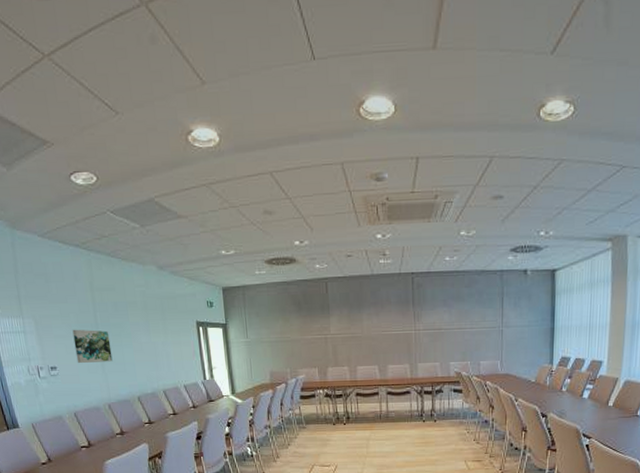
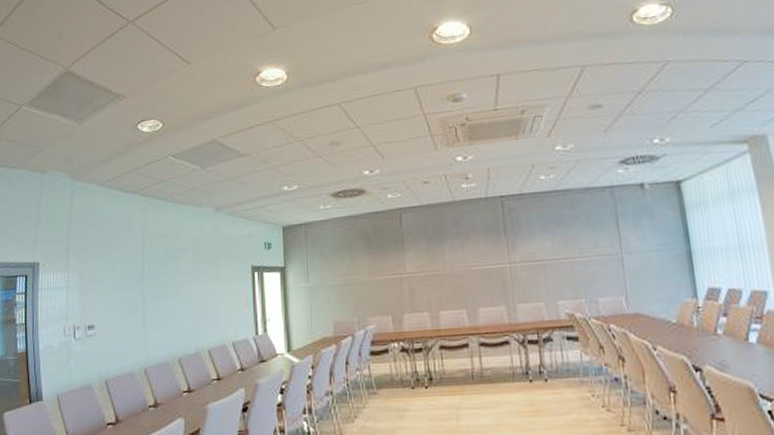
wall art: present [72,329,113,363] -> none [117,281,156,320]

